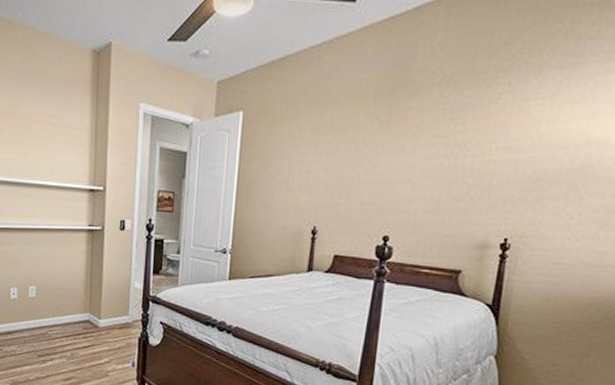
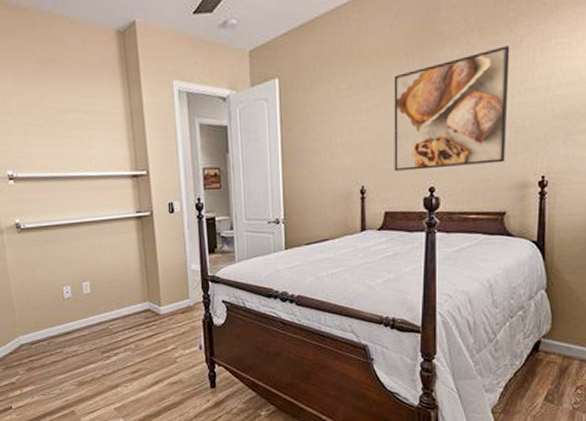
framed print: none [349,102,486,220] -> present [394,45,510,171]

